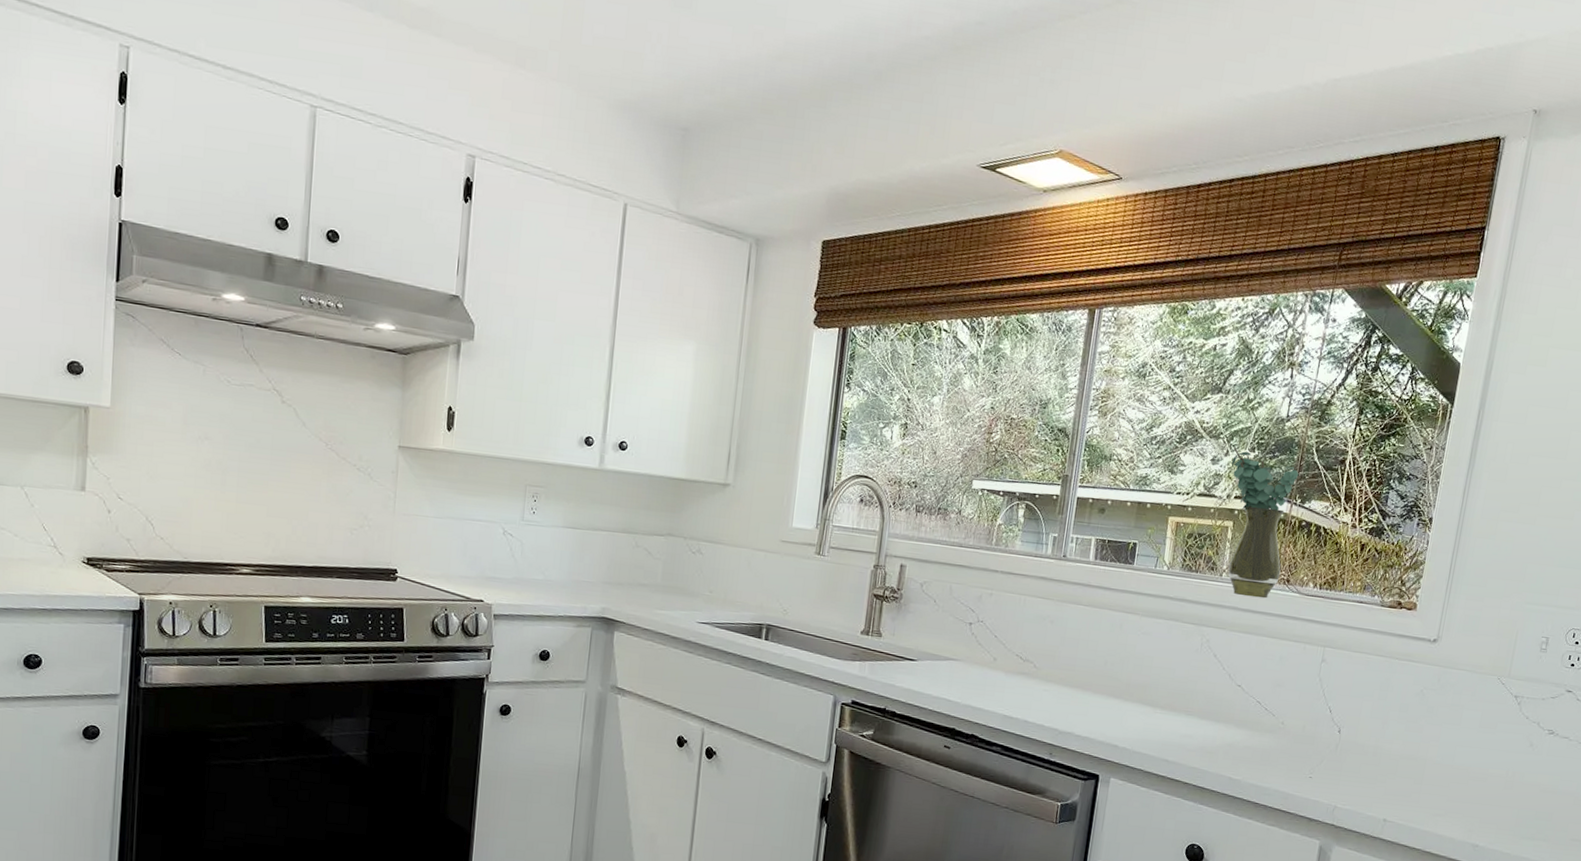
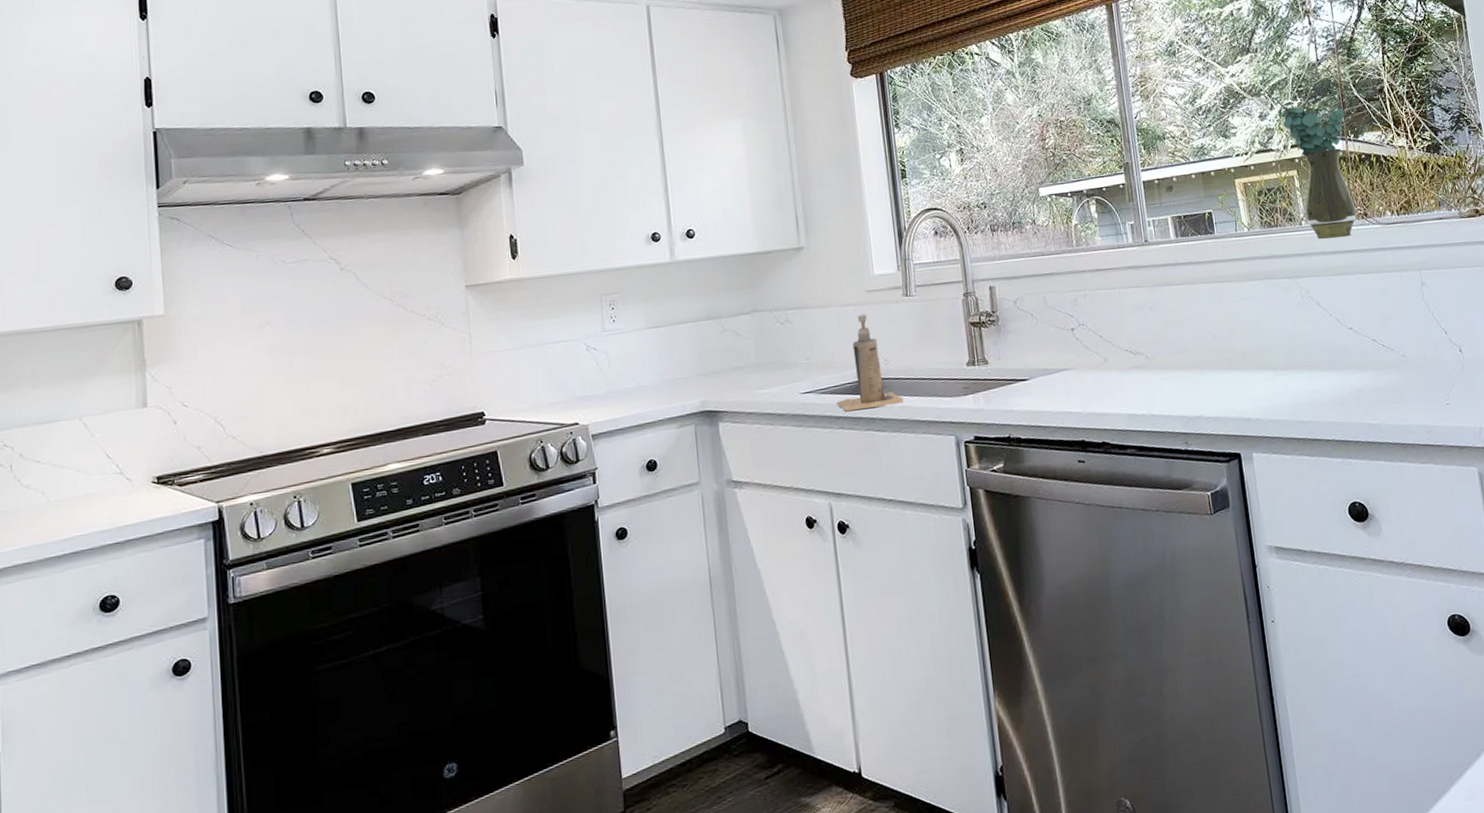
soap dispenser: none [729,562,793,654] -> present [836,314,903,412]

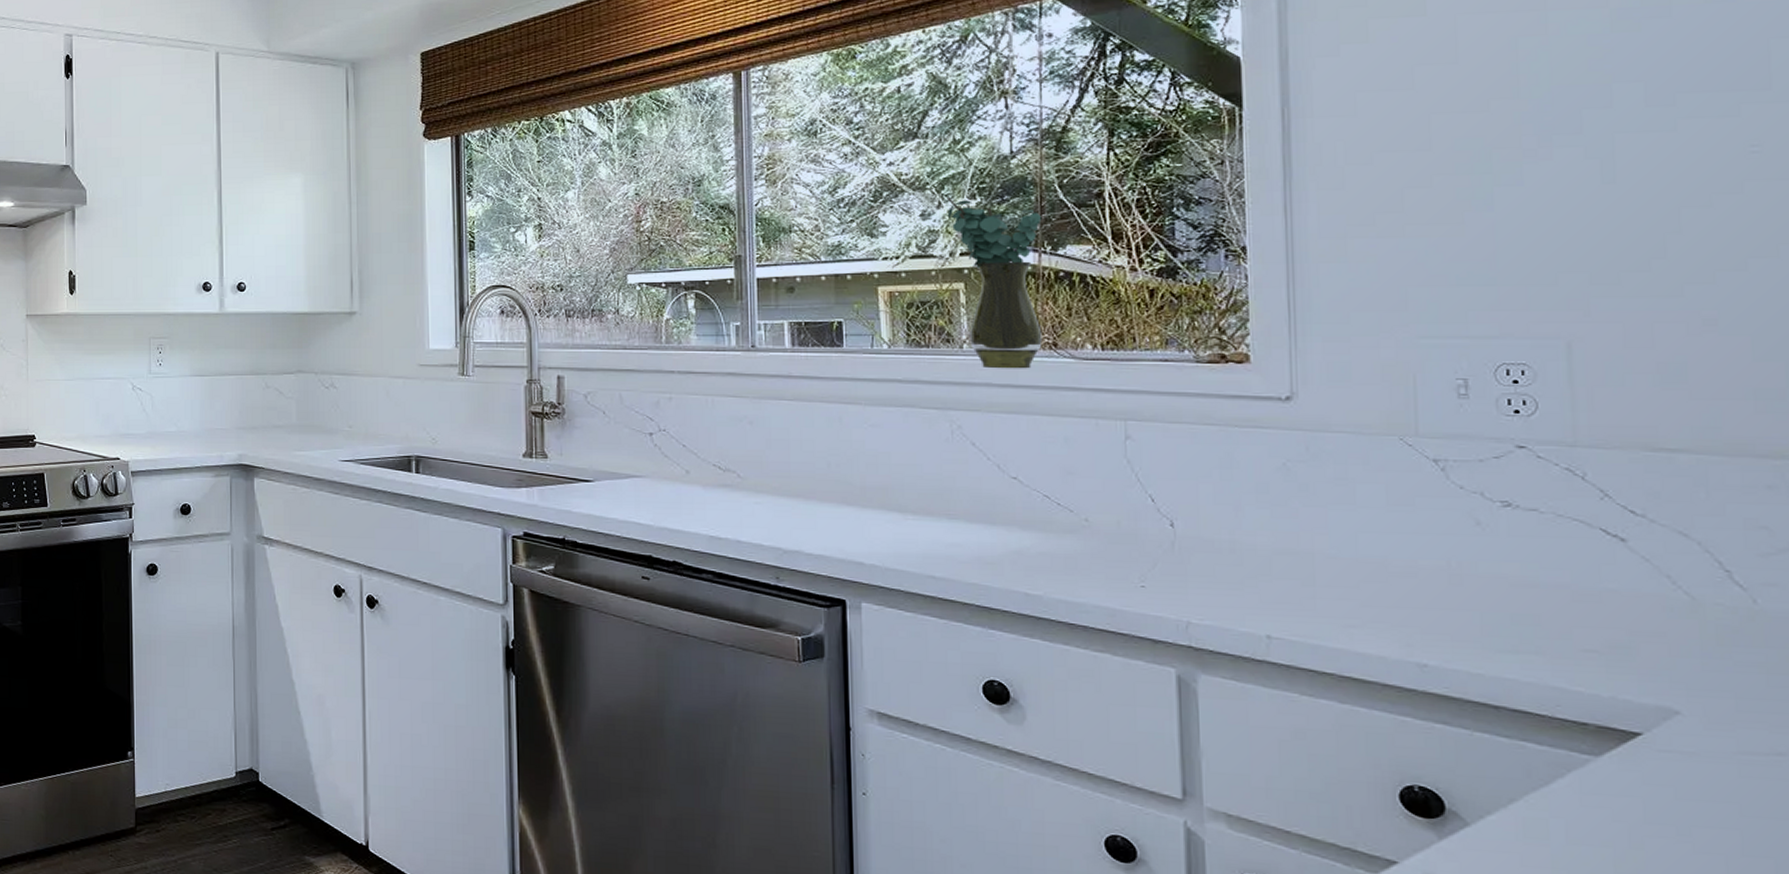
soap dispenser: present [836,314,903,412] -> none [377,388,448,487]

